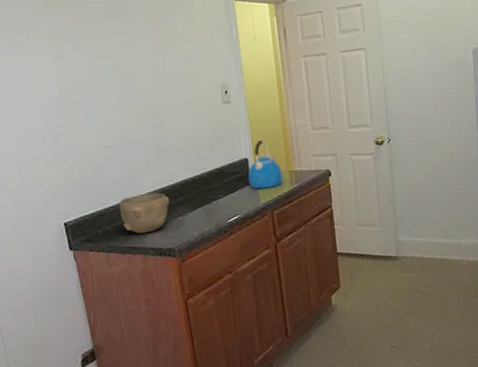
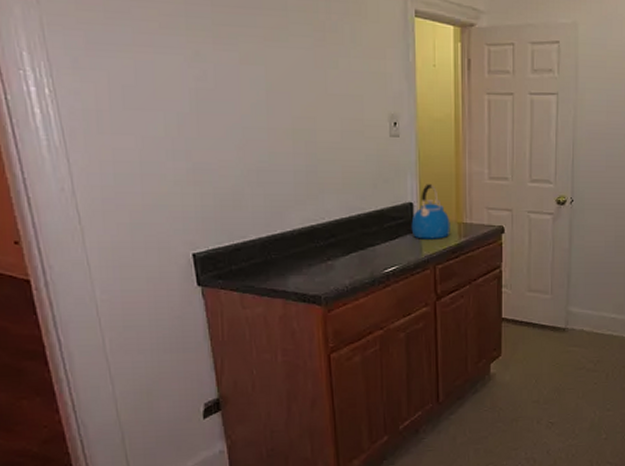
bowl: present [119,192,169,234] -> none [259,230,318,276]

